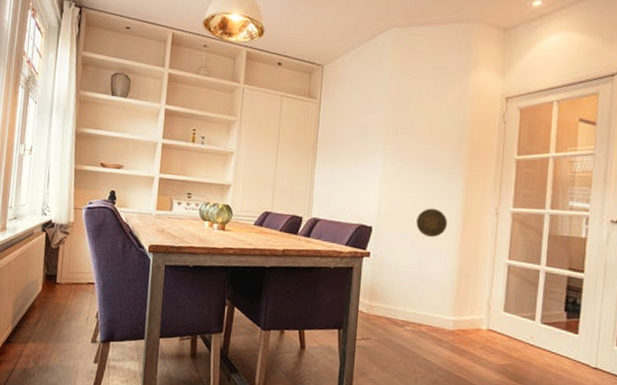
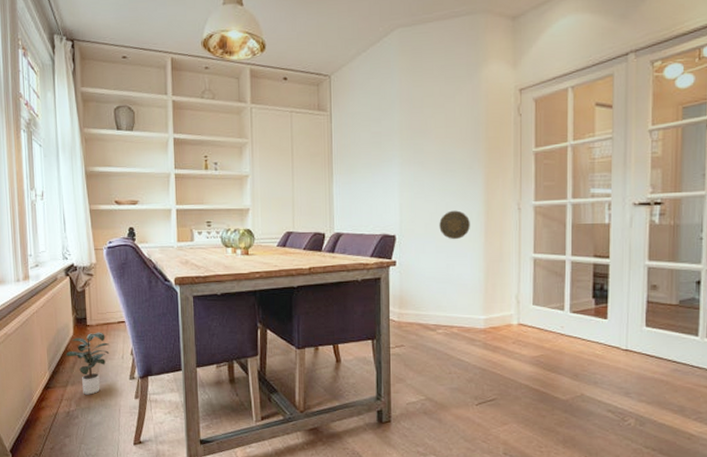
potted plant: none [31,291,76,354] -> present [65,332,110,395]

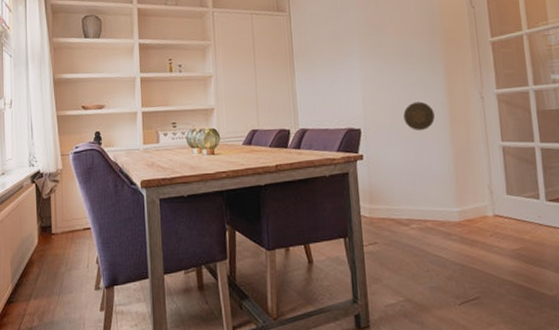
potted plant: present [65,332,110,395] -> none [29,240,74,309]

